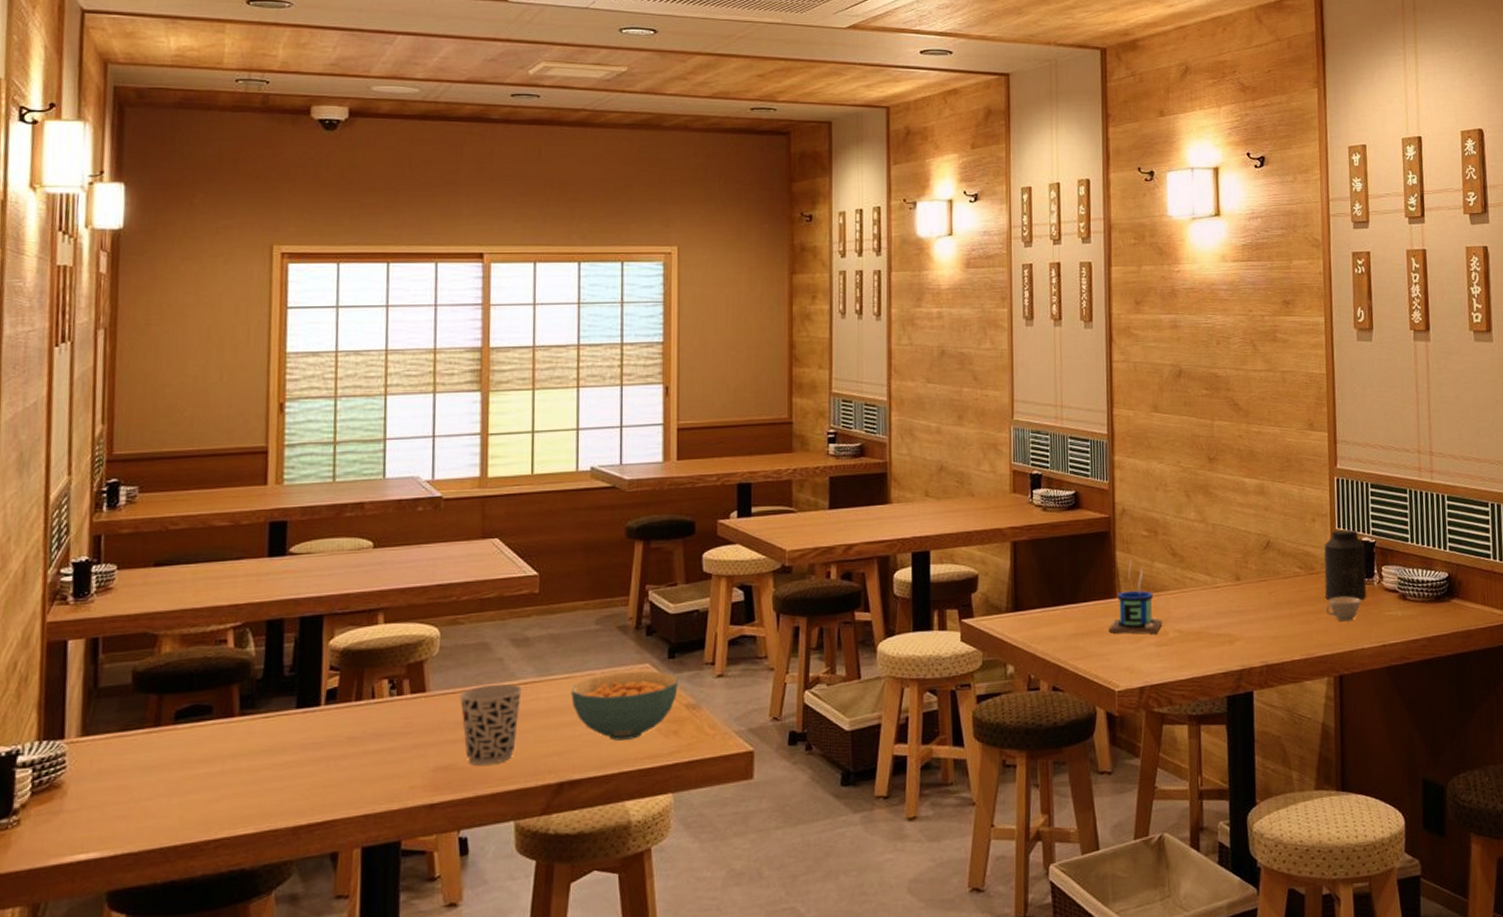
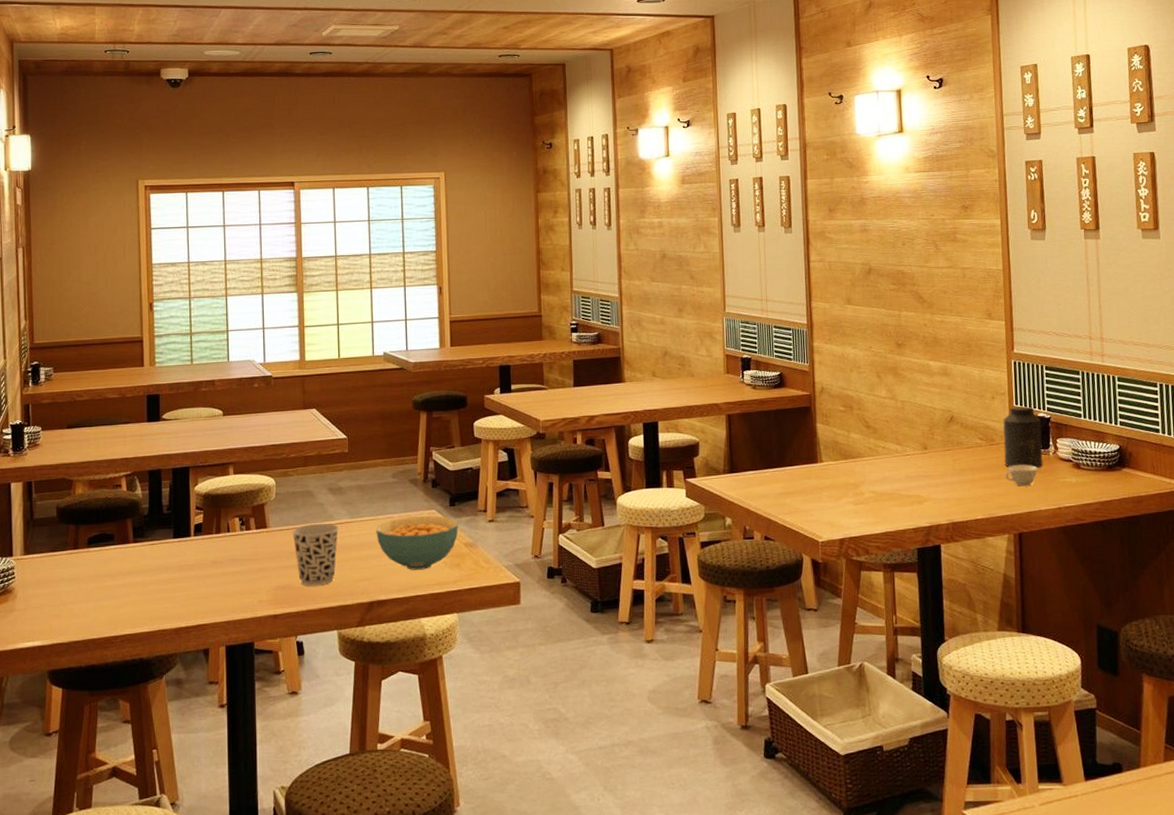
mug: present [1108,559,1163,633] -> none [812,431,859,493]

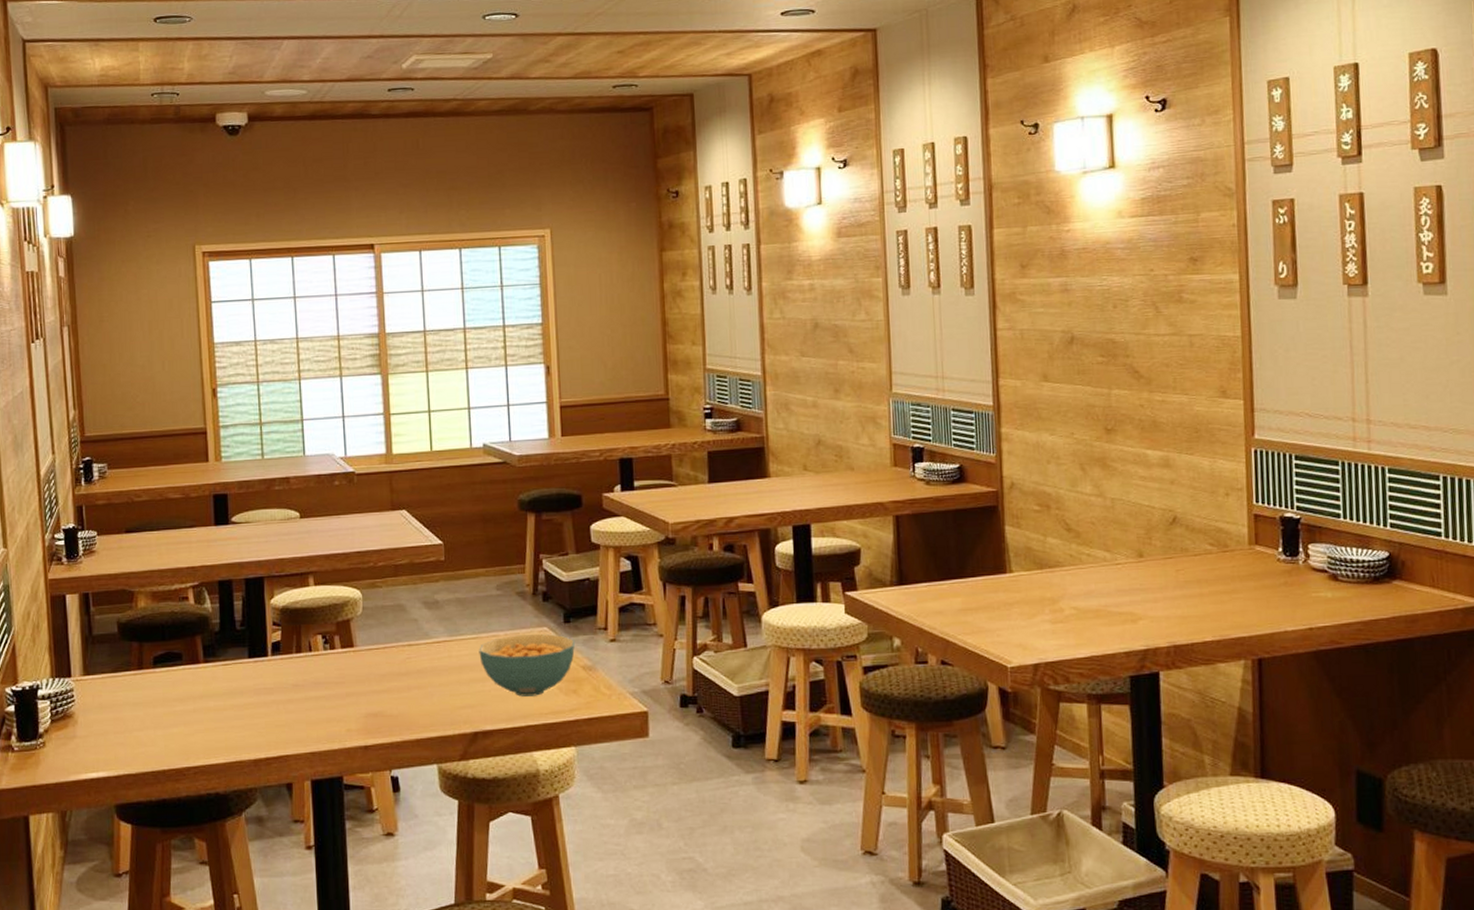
cup: present [292,523,340,586] -> none [382,642,437,714]
canister: present [1003,406,1044,468] -> none [1239,504,1291,580]
teacup: present [1005,465,1038,487] -> none [1241,576,1284,603]

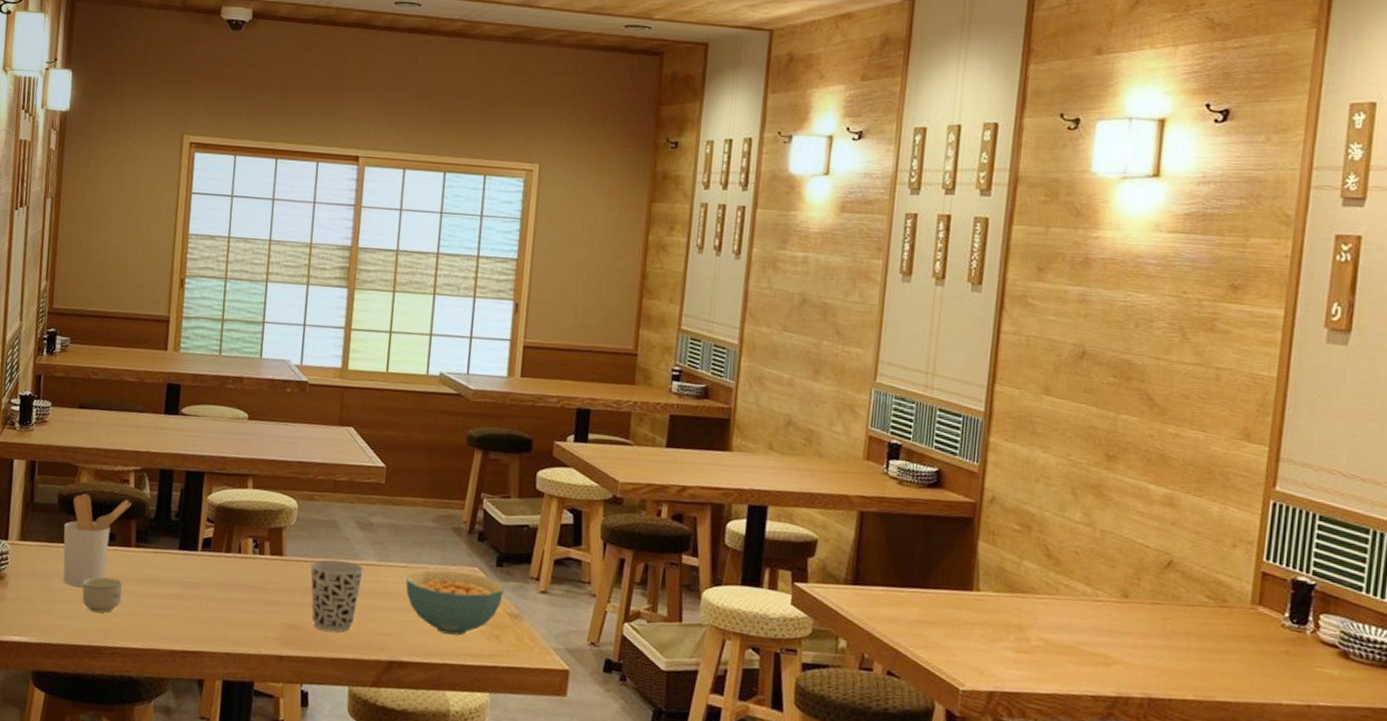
utensil holder: none [127,617,194,712] -> present [63,493,131,586]
cup: none [154,697,197,734] -> present [82,575,122,613]
cup: none [382,642,437,714] -> present [310,559,365,632]

